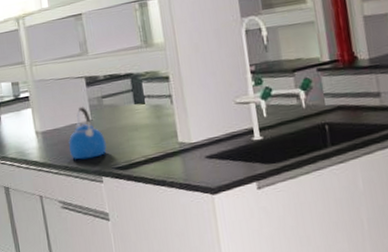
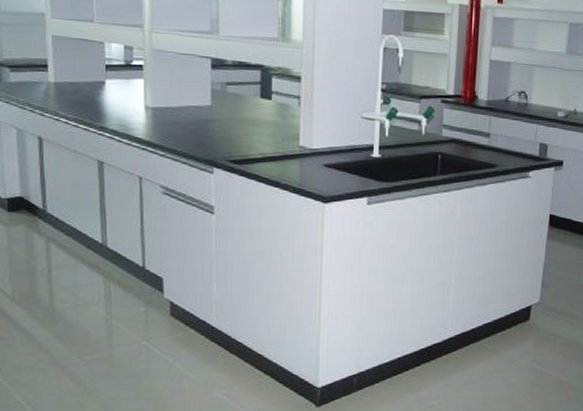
kettle: present [69,107,107,160] -> none [181,89,223,147]

